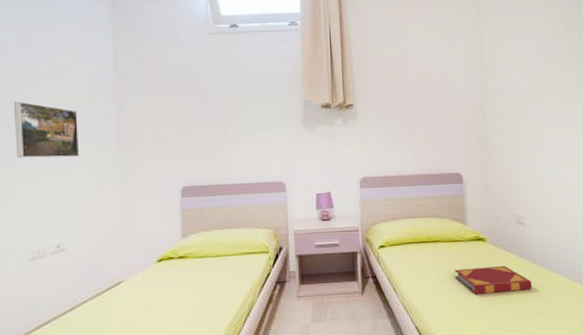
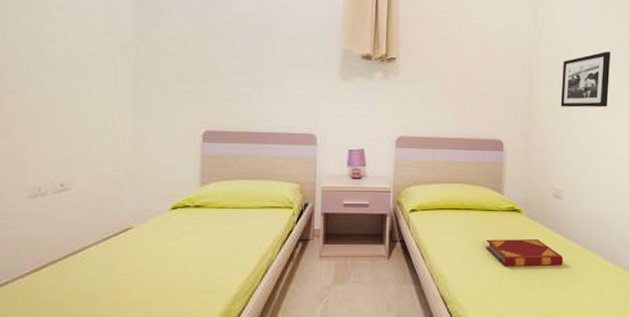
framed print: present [14,101,80,159] -> none [19,21,92,89]
picture frame: none [512,81,560,137] -> present [560,51,610,108]

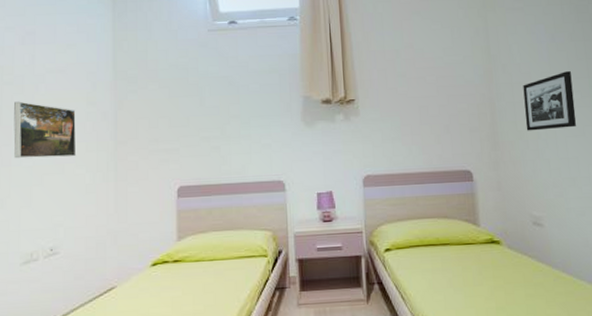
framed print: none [19,21,92,89] -> present [13,101,77,159]
hardback book: present [486,239,564,267] -> none [467,271,555,304]

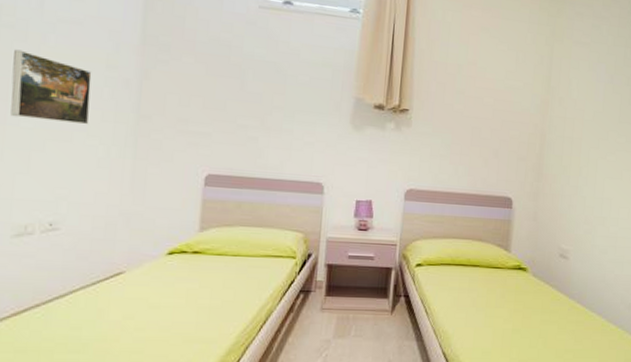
picture frame: present [523,71,577,131] -> none [570,114,621,170]

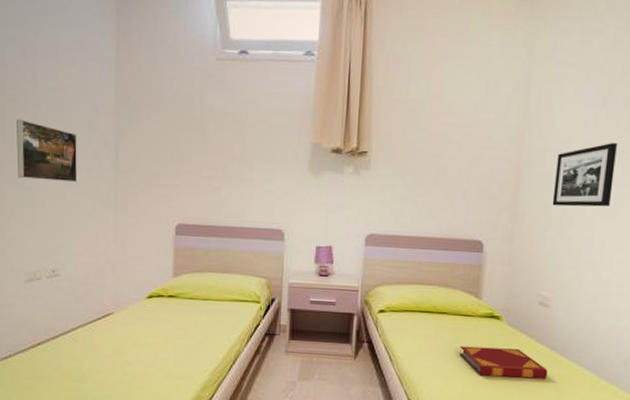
hardback book: none [490,297,567,326] -> present [459,346,548,379]
picture frame: none [570,114,621,170] -> present [552,143,617,207]

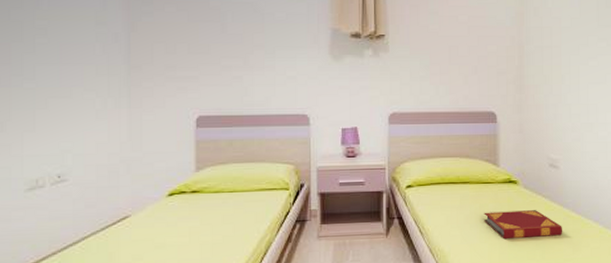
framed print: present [16,119,78,183] -> none [12,16,85,80]
picture frame: present [552,143,617,207] -> none [551,19,600,76]

